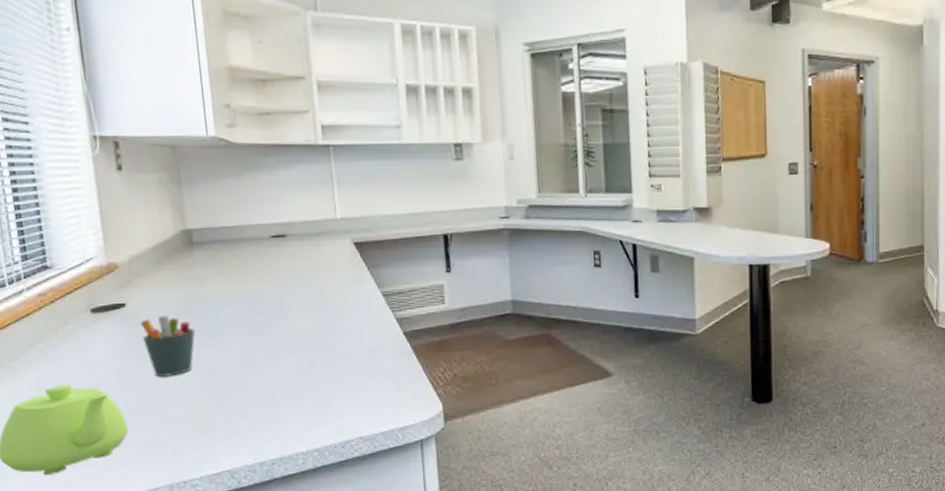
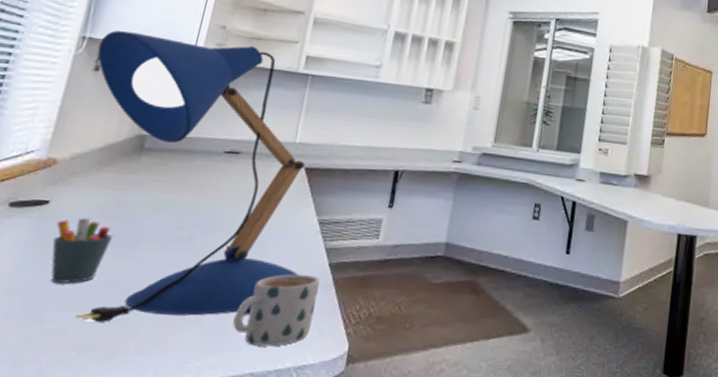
desk lamp: none [112,122,379,407] -> present [75,30,306,322]
mug: none [329,345,403,414] -> present [233,274,320,347]

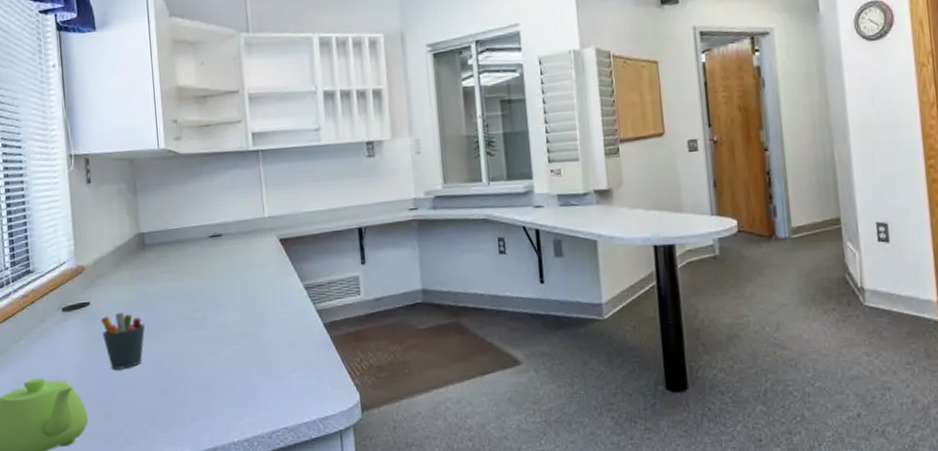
desk lamp: present [75,30,306,322] -> none [84,133,301,398]
mug: present [233,274,320,347] -> none [258,336,323,404]

